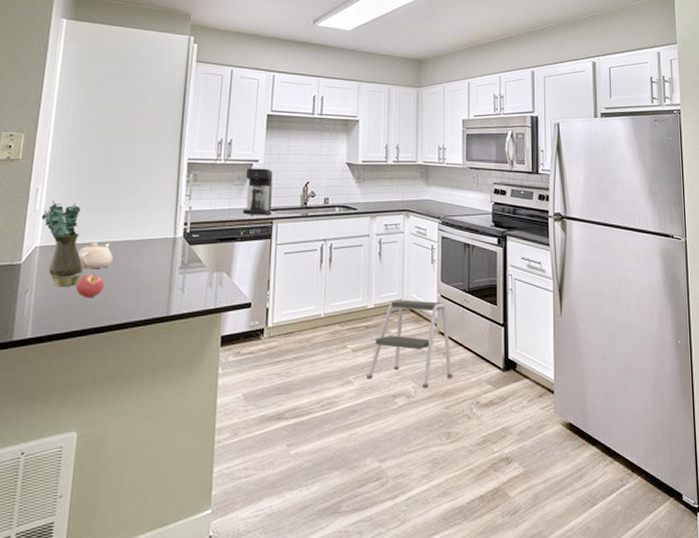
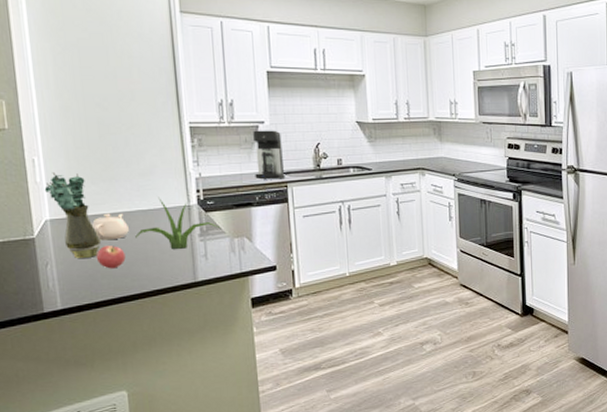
plant: none [117,228,202,281] -> present [135,197,221,249]
step stool: present [367,300,453,389] -> none [395,256,475,336]

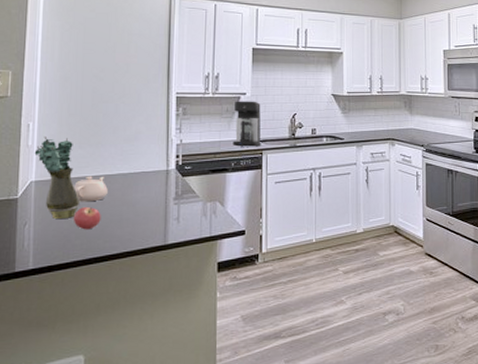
plant: present [135,197,221,249] -> none [113,161,196,212]

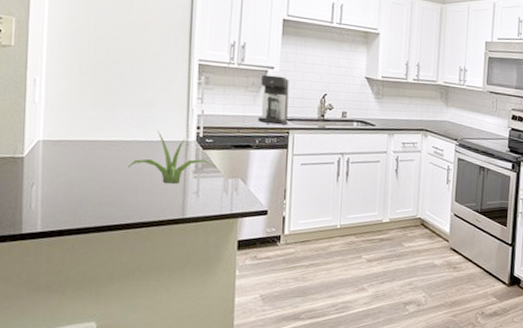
vase: present [34,137,79,220] -> none [42,94,91,183]
fruit: present [73,207,101,230] -> none [84,172,115,196]
teapot: present [74,176,109,202] -> none [86,140,124,168]
plant: none [113,161,196,212] -> present [128,129,217,184]

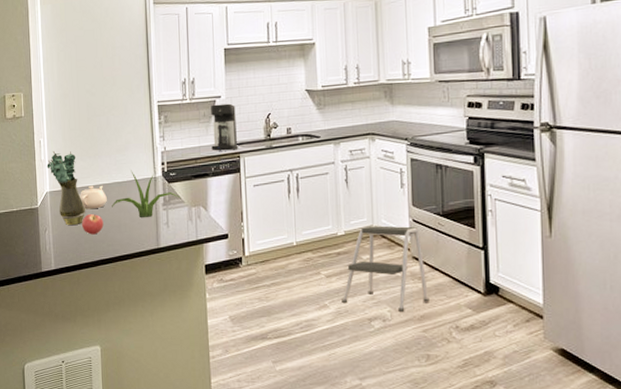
vase: none [42,94,91,183] -> present [47,151,85,226]
fruit: none [84,172,115,196] -> present [81,214,104,235]
teapot: none [86,140,124,168] -> present [80,185,108,210]
step stool: none [380,216,461,299] -> present [342,225,430,313]

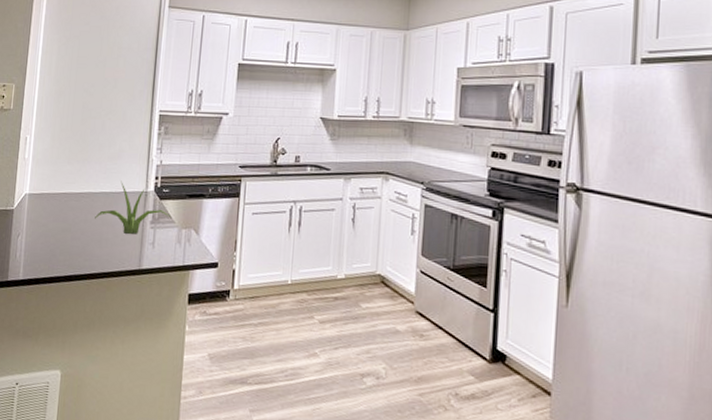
vase: present [47,151,85,226] -> none [29,150,65,234]
teapot: present [80,185,108,210] -> none [61,192,92,219]
fruit: present [81,214,104,235] -> none [58,223,84,247]
coffee maker: present [211,103,238,151] -> none [211,121,243,173]
step stool: present [342,225,430,313] -> none [333,272,430,372]

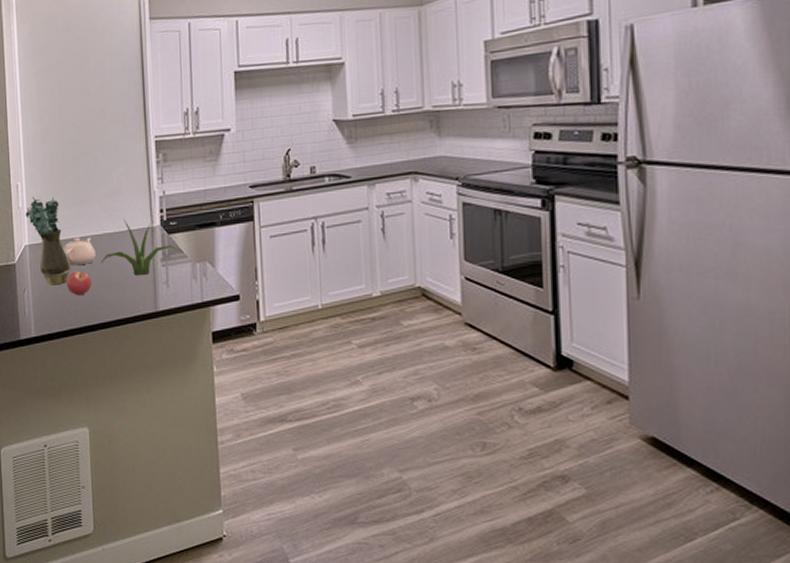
vase: none [29,150,65,234] -> present [25,197,70,285]
fruit: none [58,223,84,247] -> present [66,271,92,296]
teapot: none [61,192,92,219] -> present [64,237,97,266]

